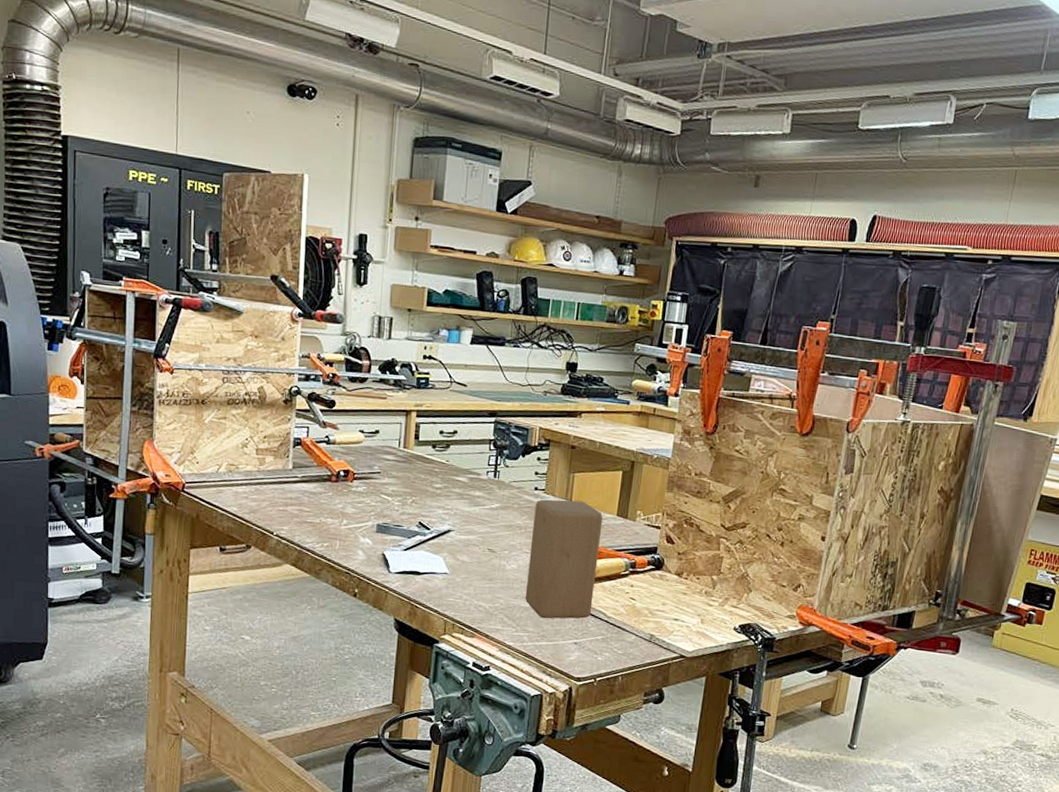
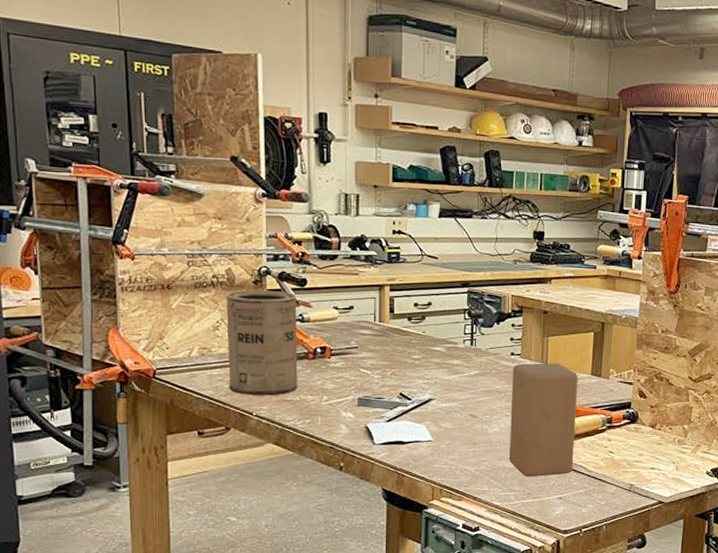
paint can: none [252,409,325,516] -> present [226,290,298,396]

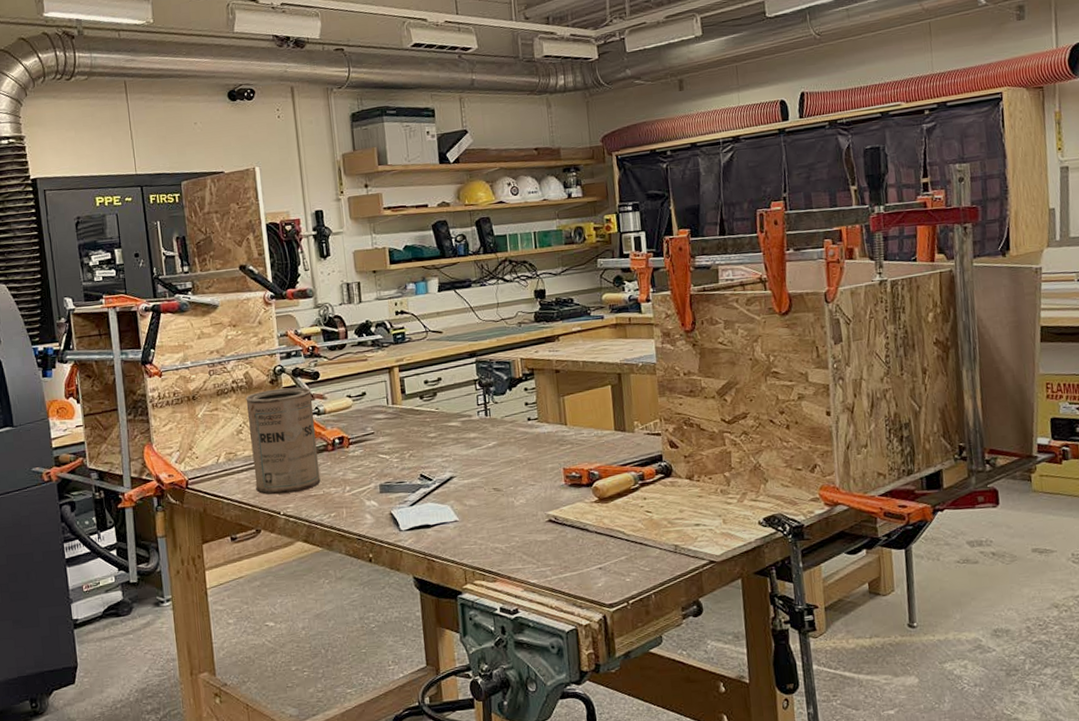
wood block: present [508,363,578,477] -> none [531,422,610,549]

